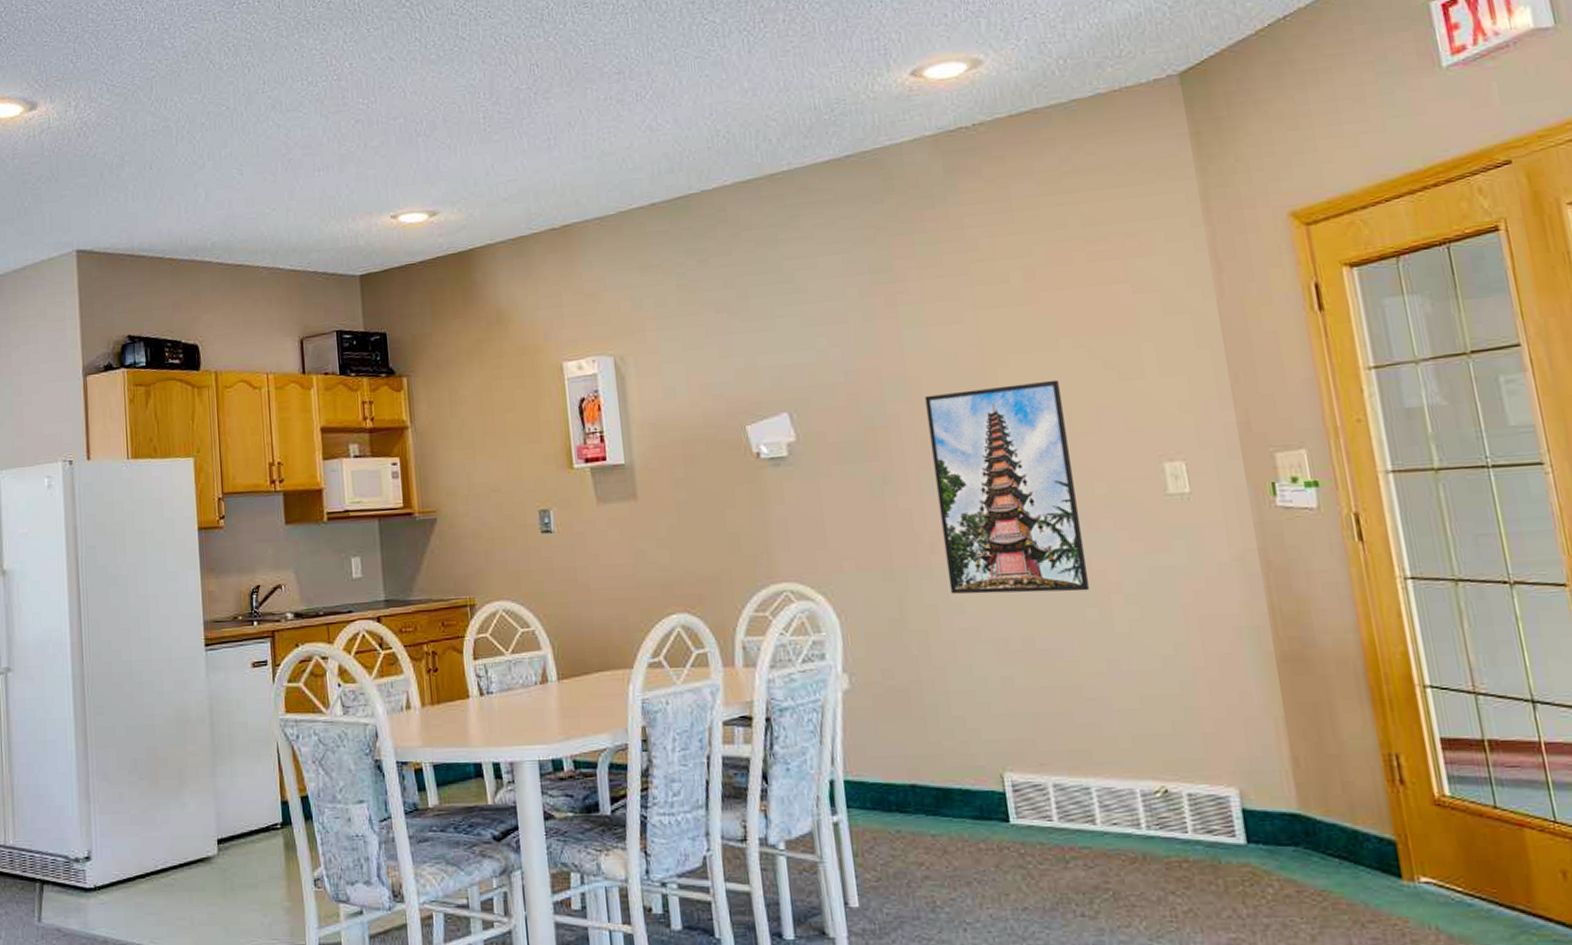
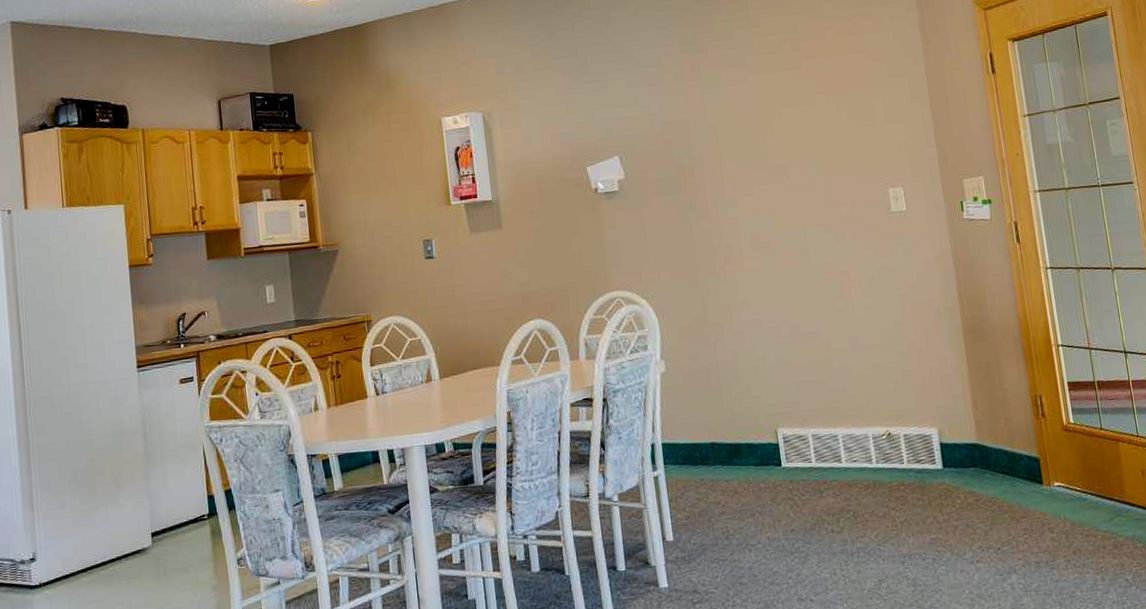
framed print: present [924,379,1090,594] -> none [720,127,838,294]

